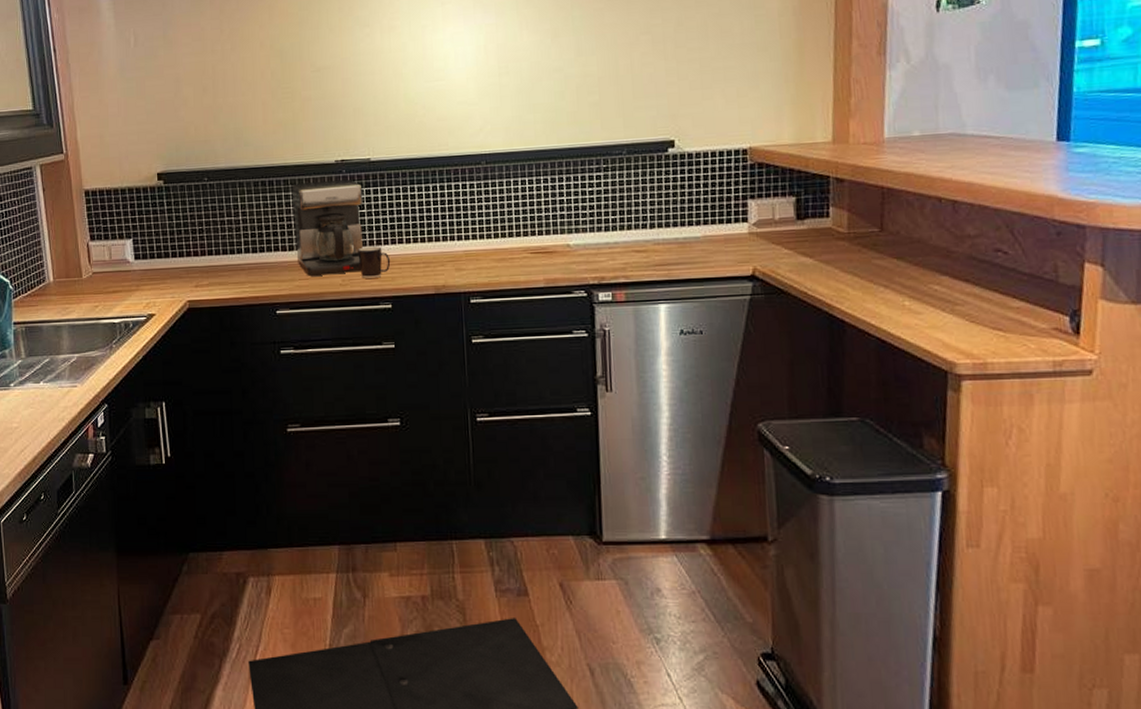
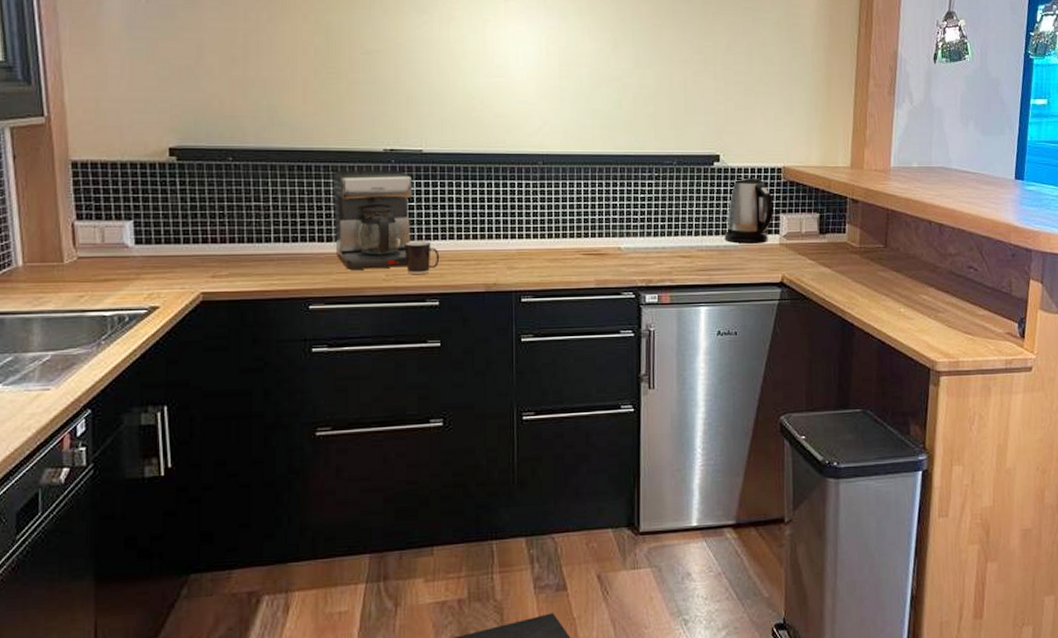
kettle: none [683,162,740,236] -> present [724,177,774,245]

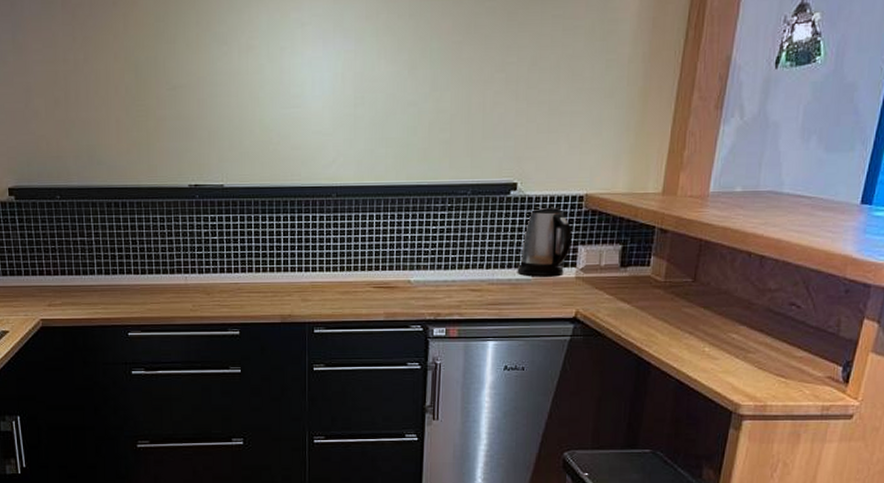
coffee maker: present [332,169,413,270] -> none [144,204,215,300]
mug: present [404,241,440,275] -> none [208,274,240,306]

